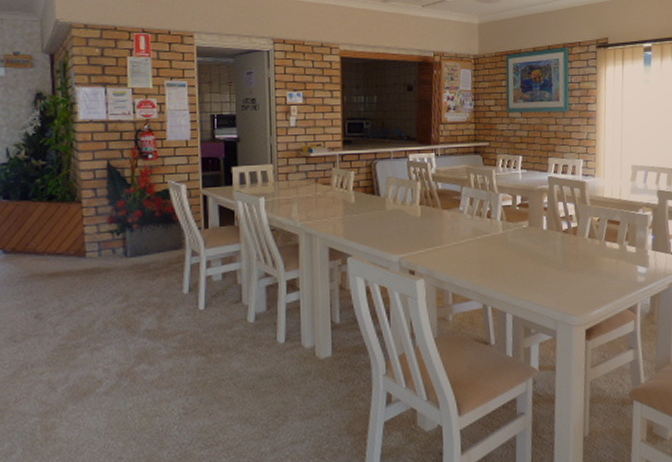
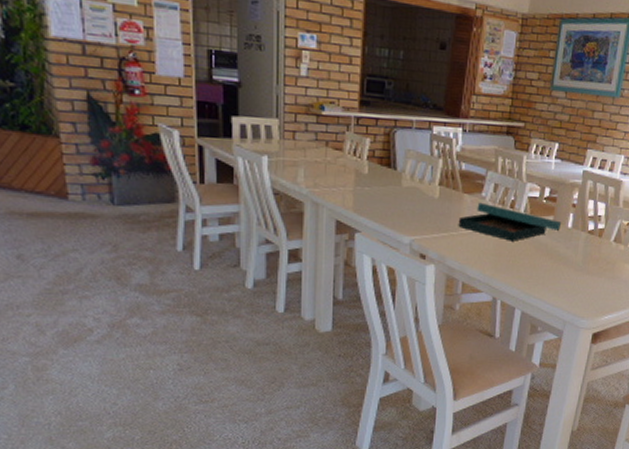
board game: none [441,216,537,249] -> present [458,202,562,241]

